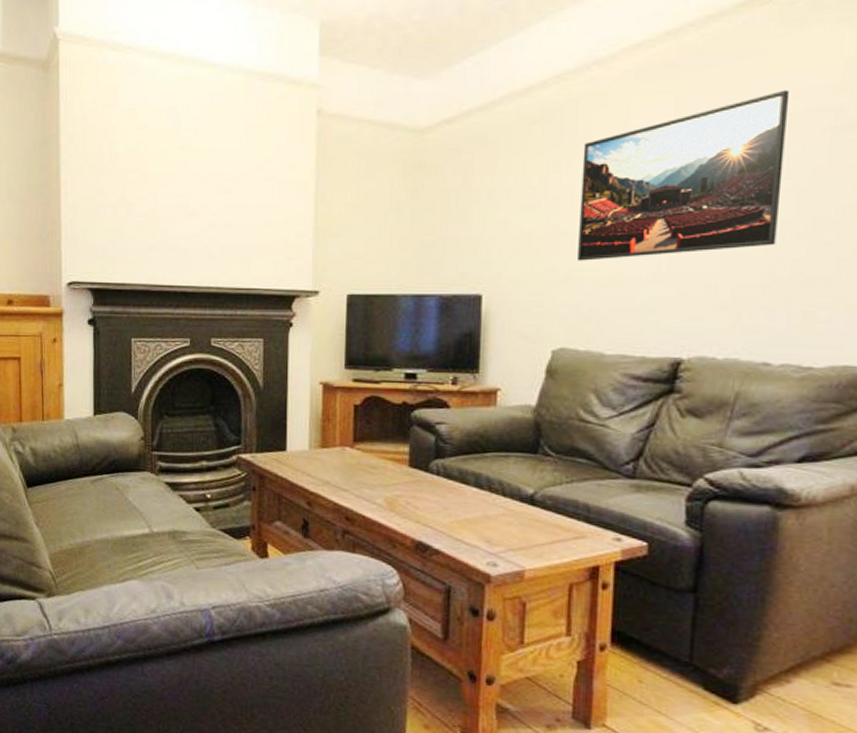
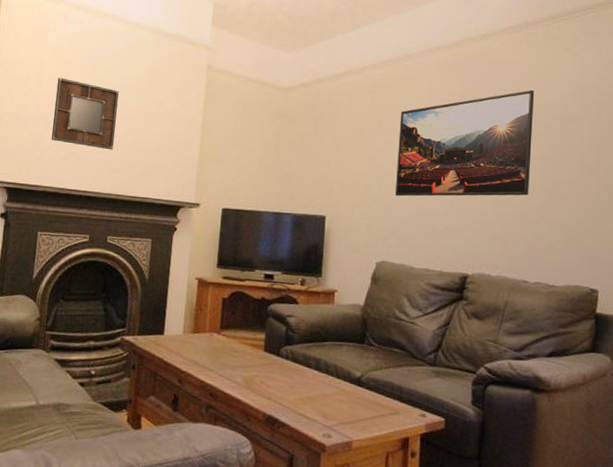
home mirror: none [134,147,210,233] -> present [51,77,119,150]

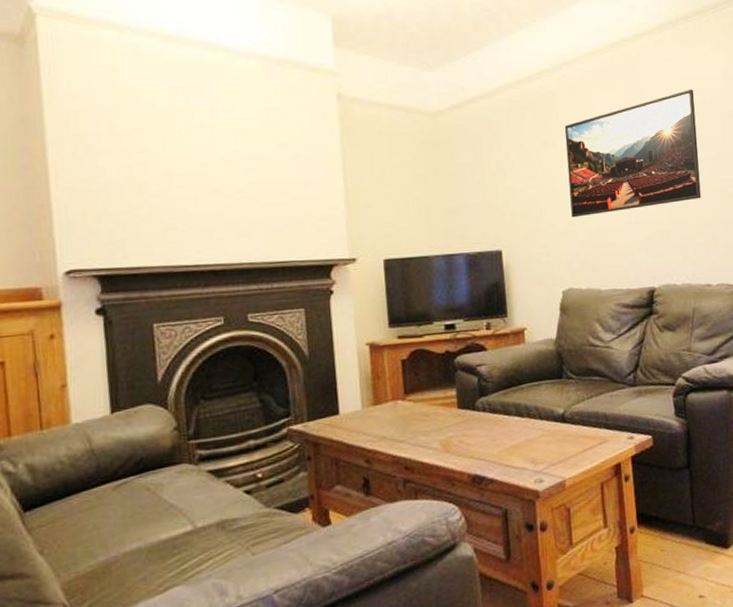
home mirror: present [51,77,119,150] -> none [141,127,236,211]

